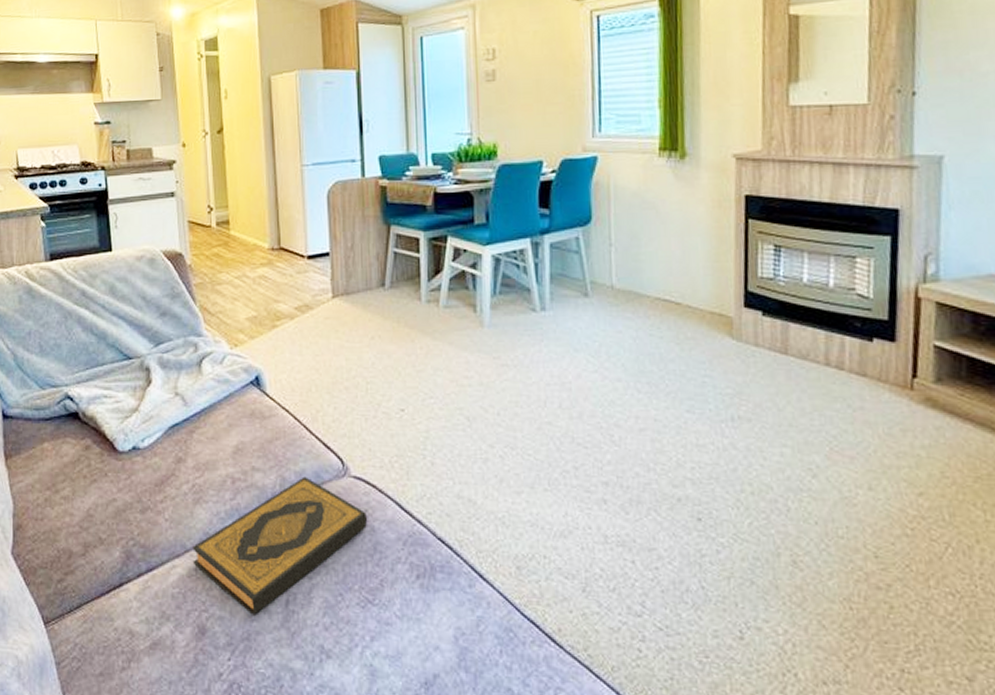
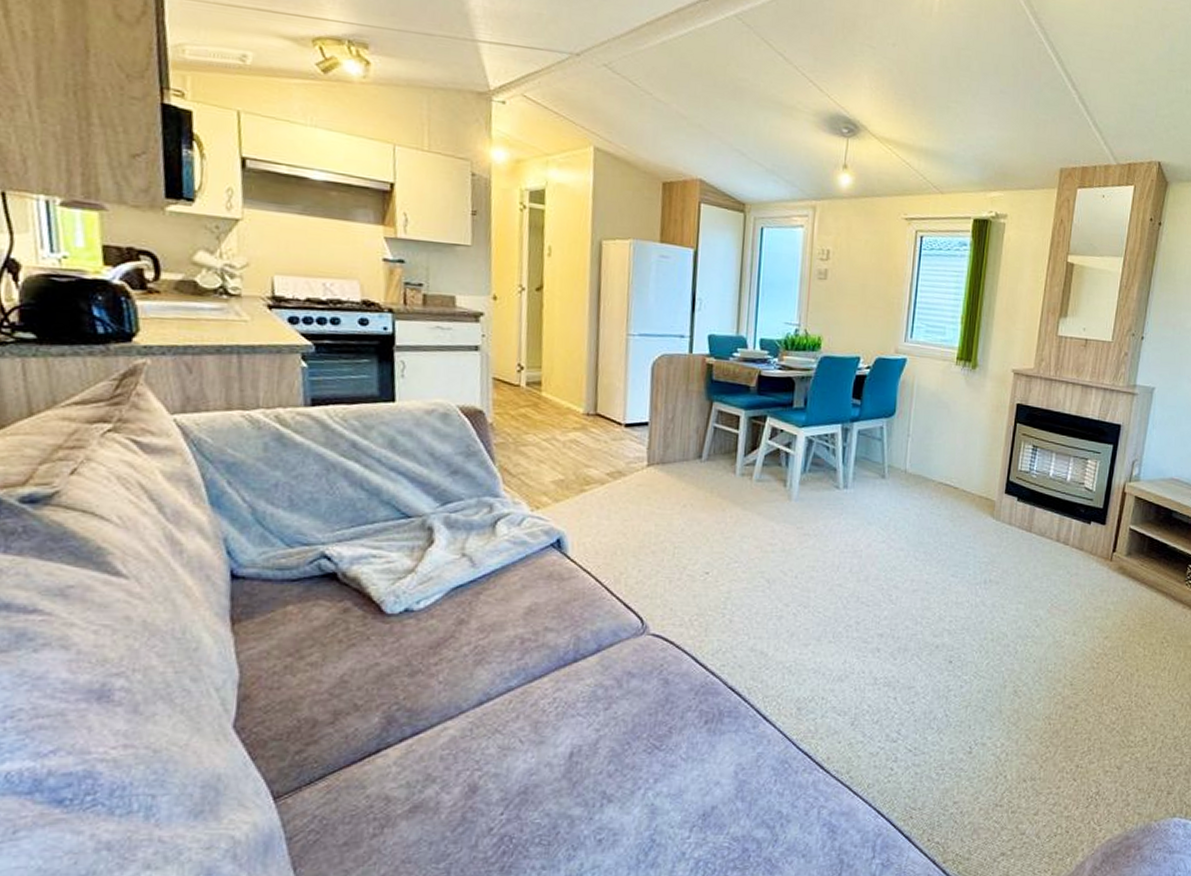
hardback book: present [193,476,367,615] -> none [469,635,662,770]

